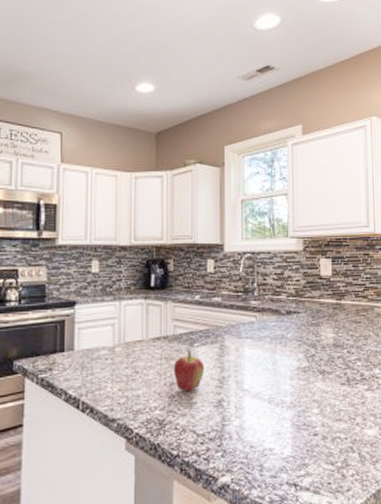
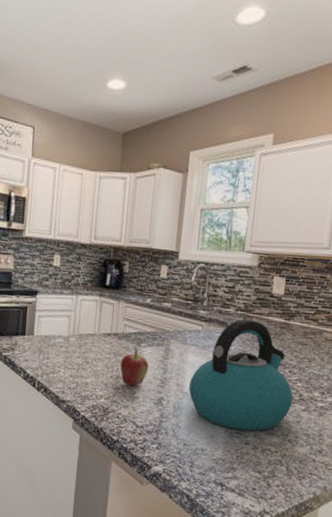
kettle: none [248,304,356,422] -> present [188,319,293,431]

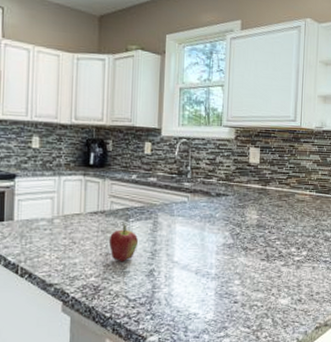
kettle: present [188,319,293,431] -> none [178,187,274,291]

